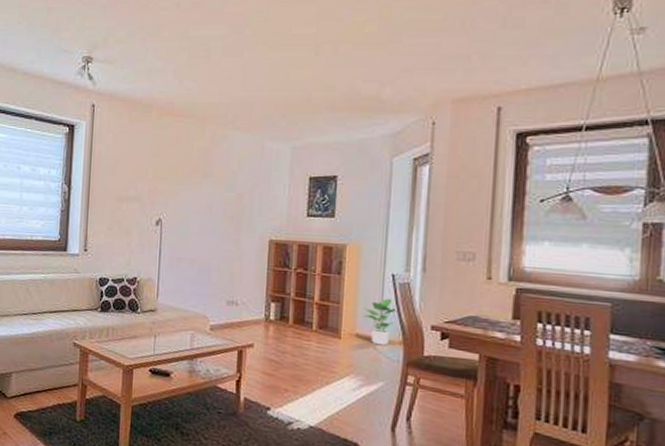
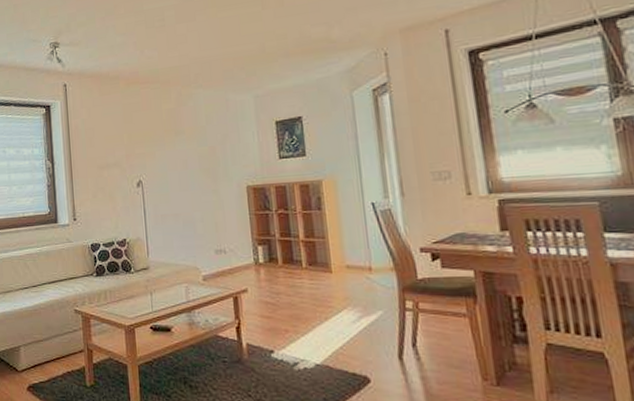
potted plant: present [363,298,398,346] -> none [349,226,385,274]

